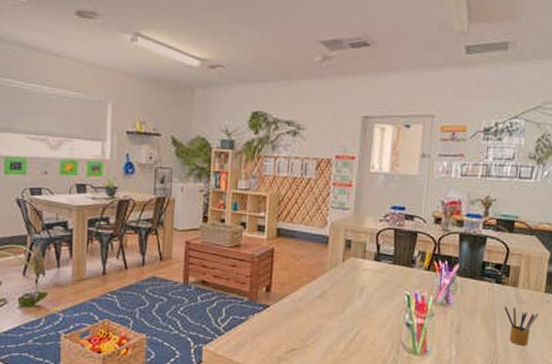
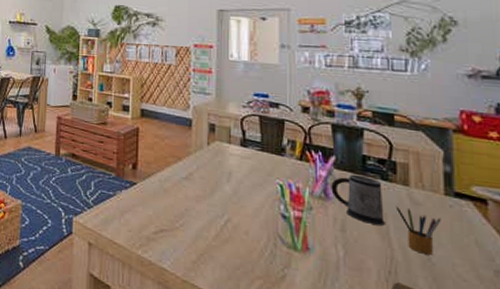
mug: none [452,280,496,324] -> present [331,174,386,226]

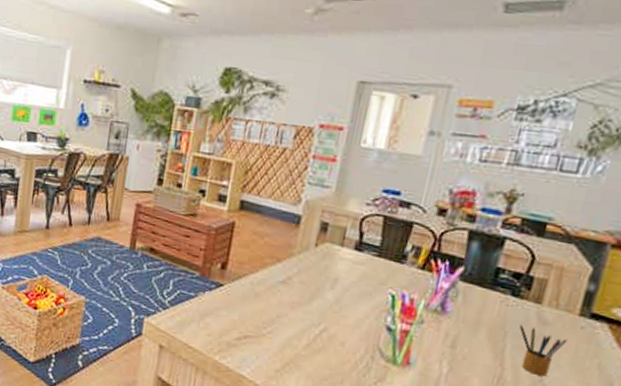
mug: present [331,174,386,226] -> none [450,287,511,344]

